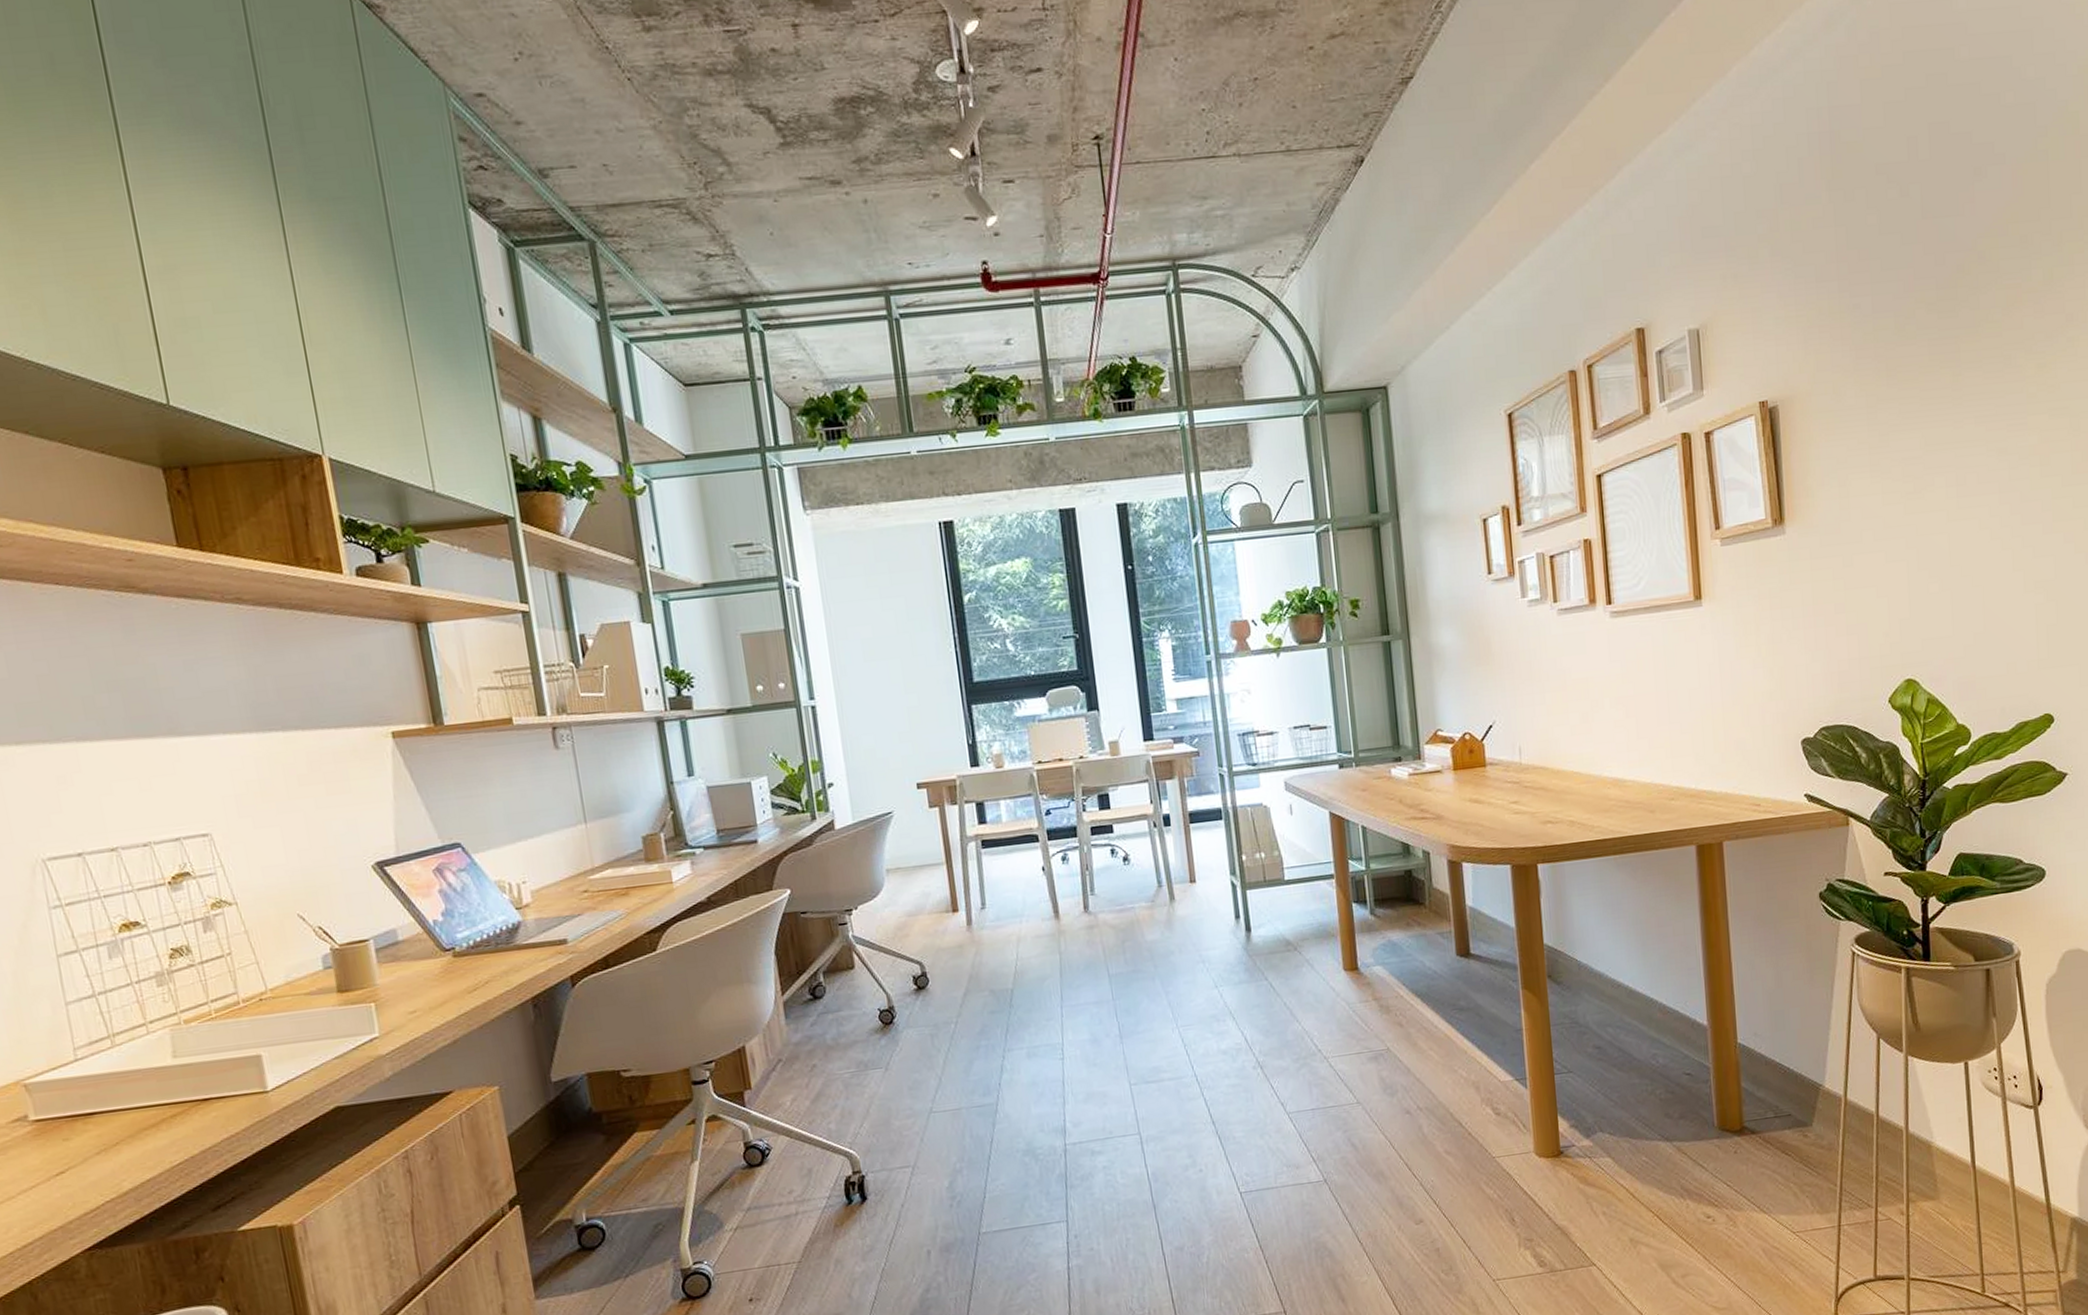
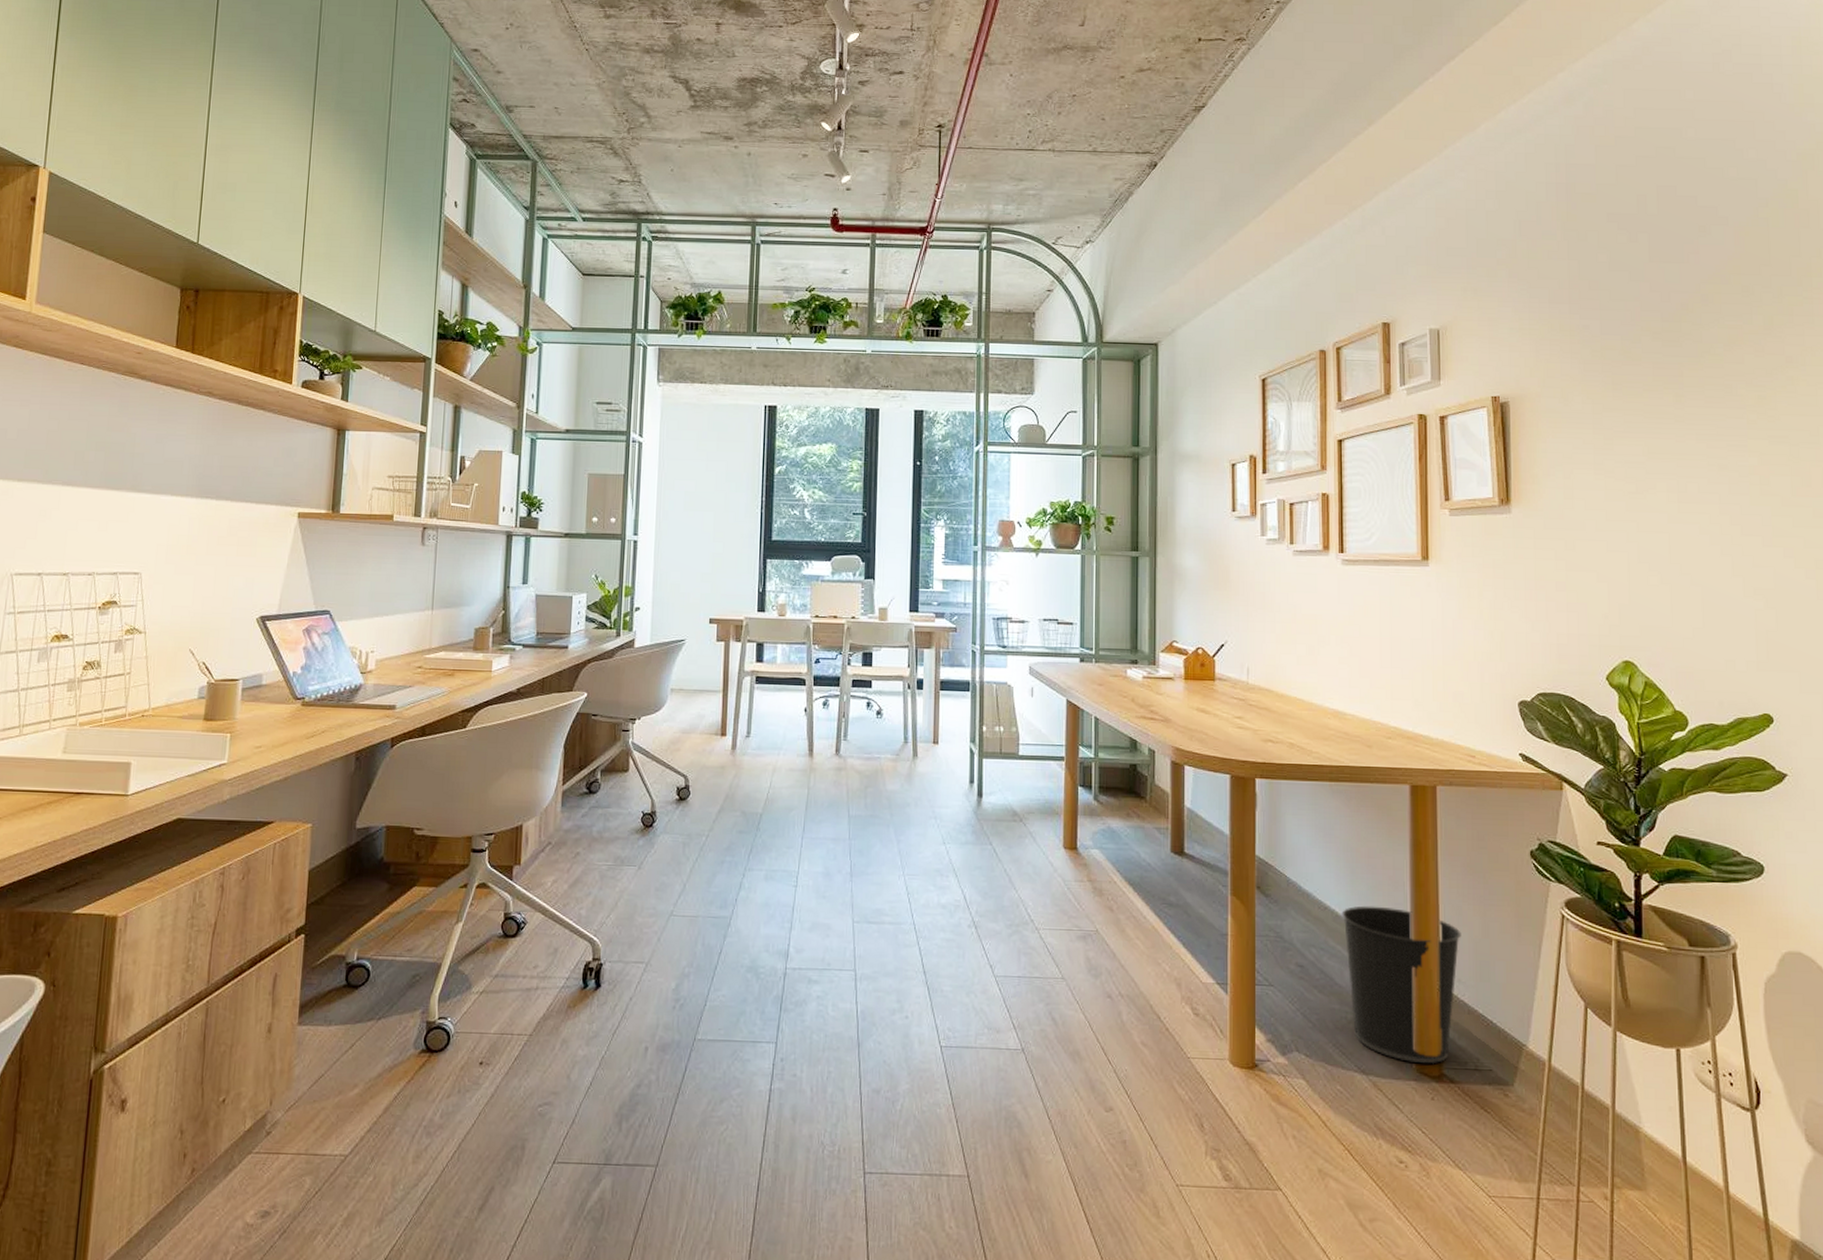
wastebasket: none [1635,973,1755,1122] -> present [1341,905,1461,1064]

